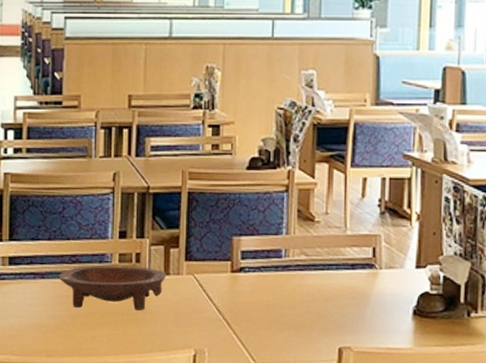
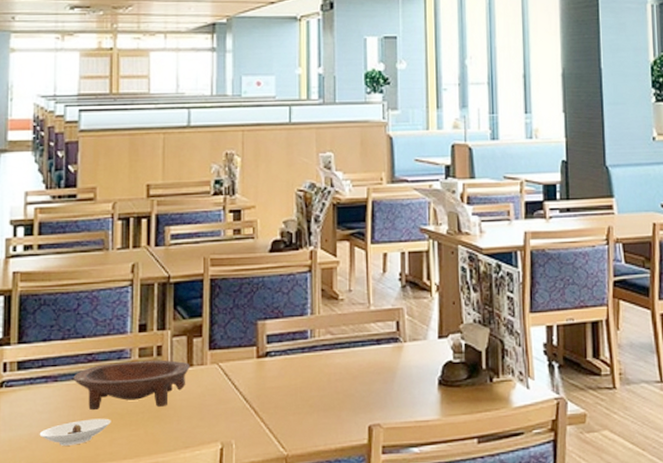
saucer: none [28,315,93,338] -> present [39,418,111,446]

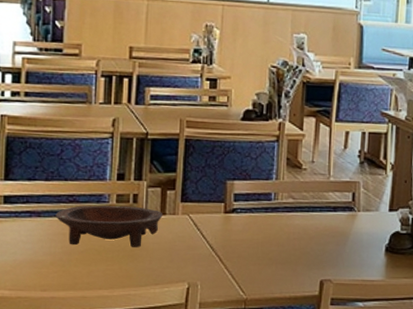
saucer: present [39,418,111,446] -> none [23,252,89,274]

